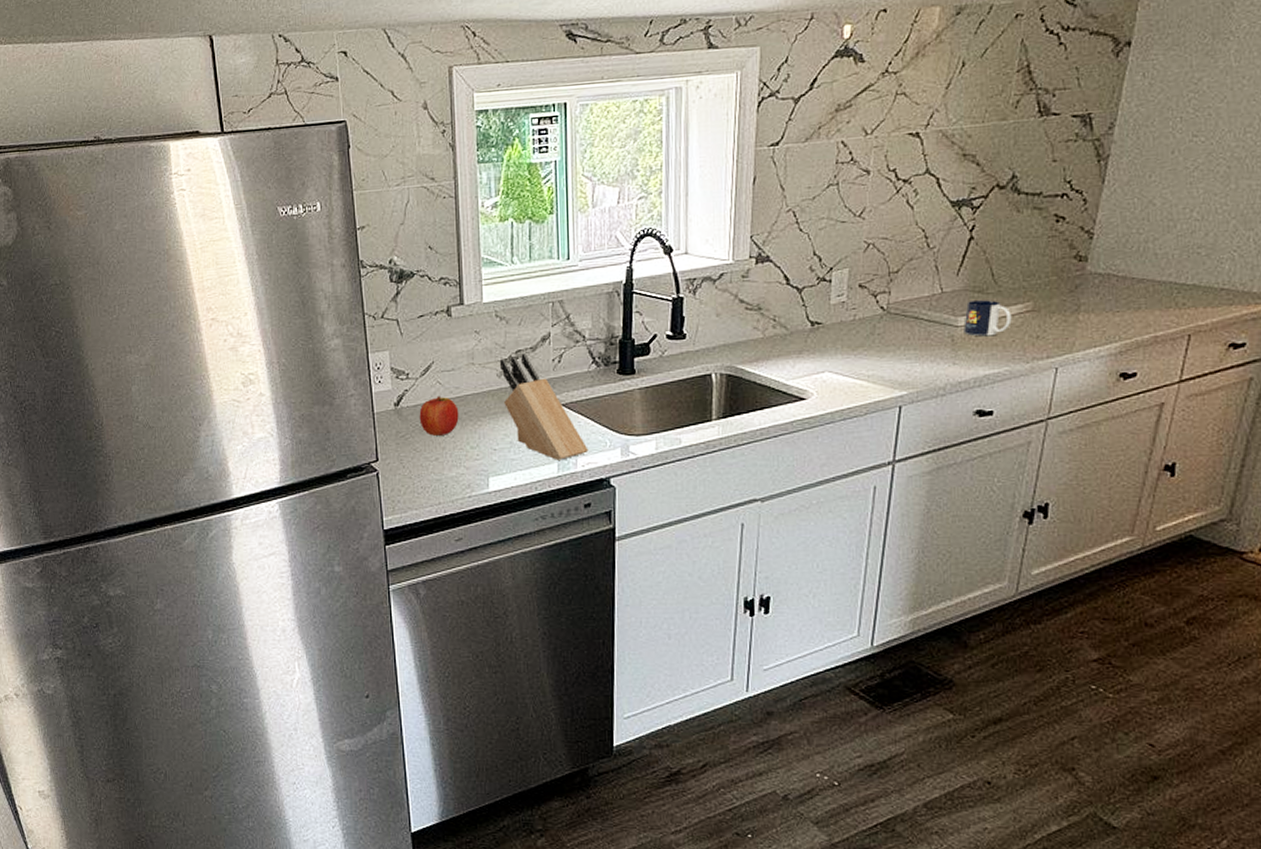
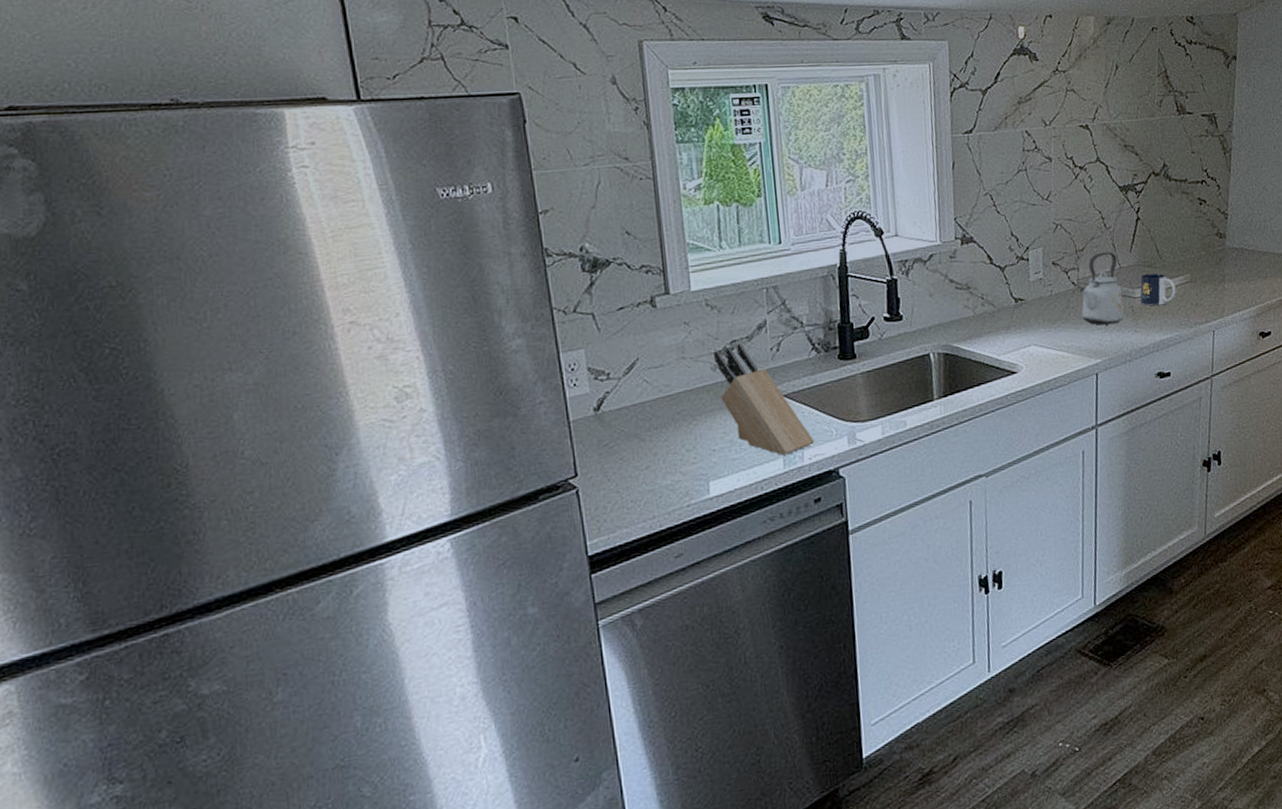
fruit: present [419,396,459,436] -> none [624,395,671,441]
kettle: none [888,274,943,355] -> present [1079,251,1125,325]

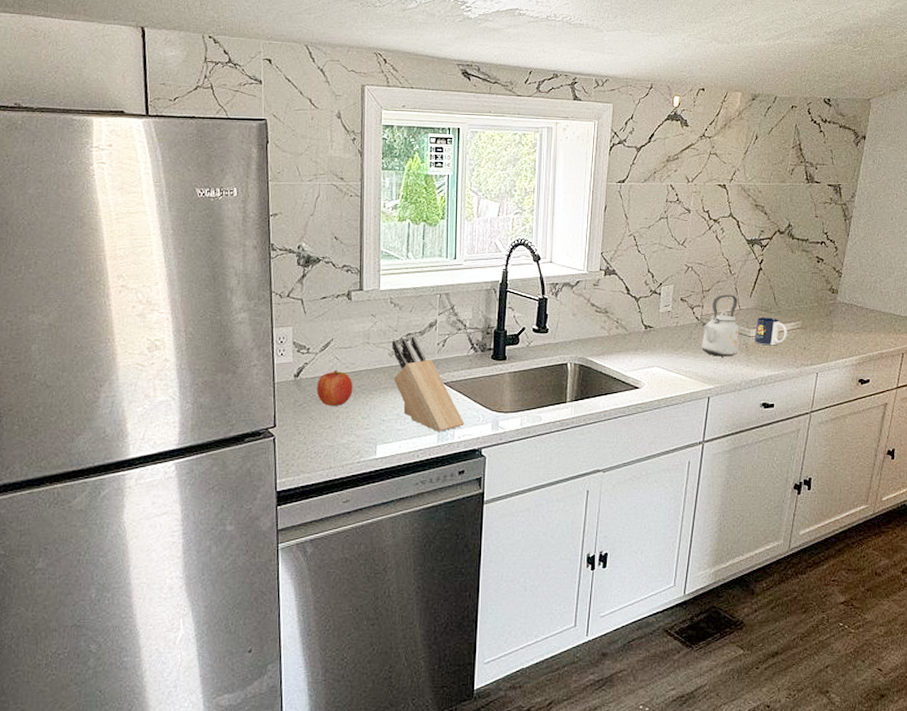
fruit: none [624,395,671,441] -> present [316,370,353,406]

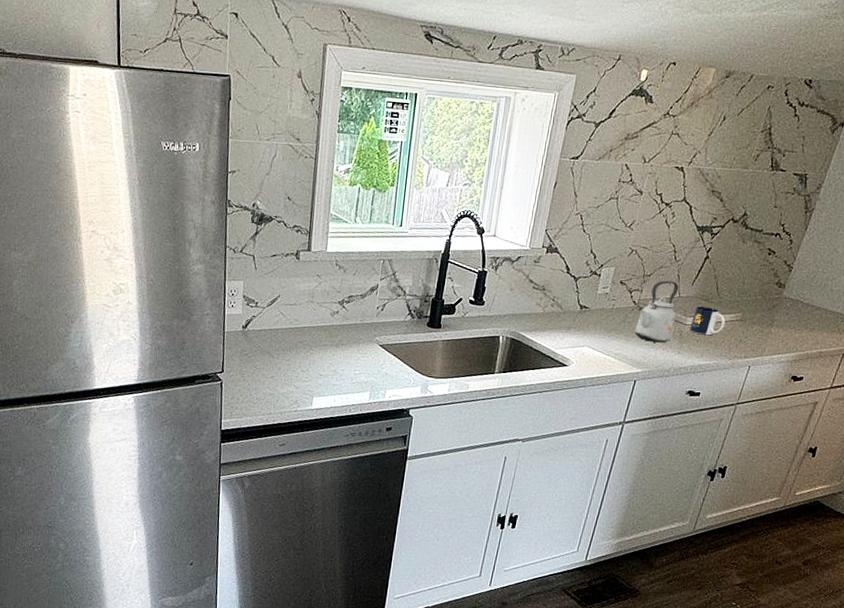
fruit: present [316,370,353,406] -> none [262,324,296,358]
knife block: present [391,337,465,432] -> none [333,299,396,390]

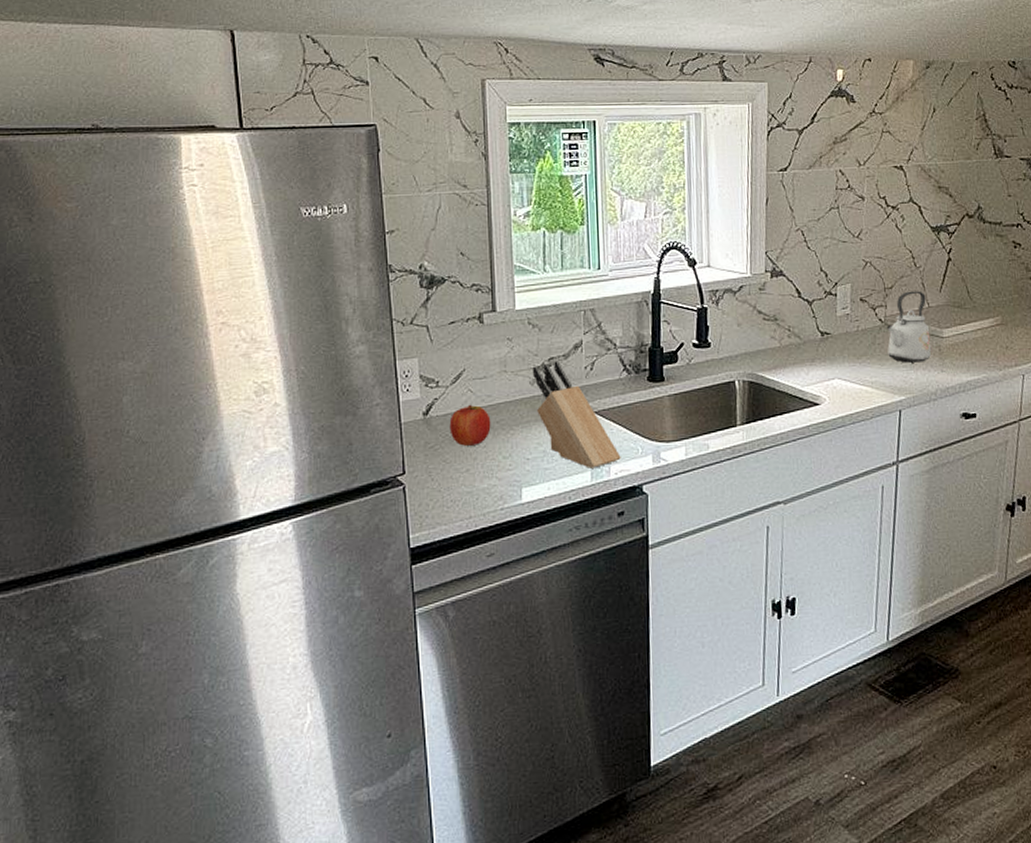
fruit: none [262,324,296,358] -> present [449,404,491,446]
knife block: none [333,299,396,390] -> present [532,361,621,468]
mug: present [690,306,726,336] -> none [948,314,986,347]

